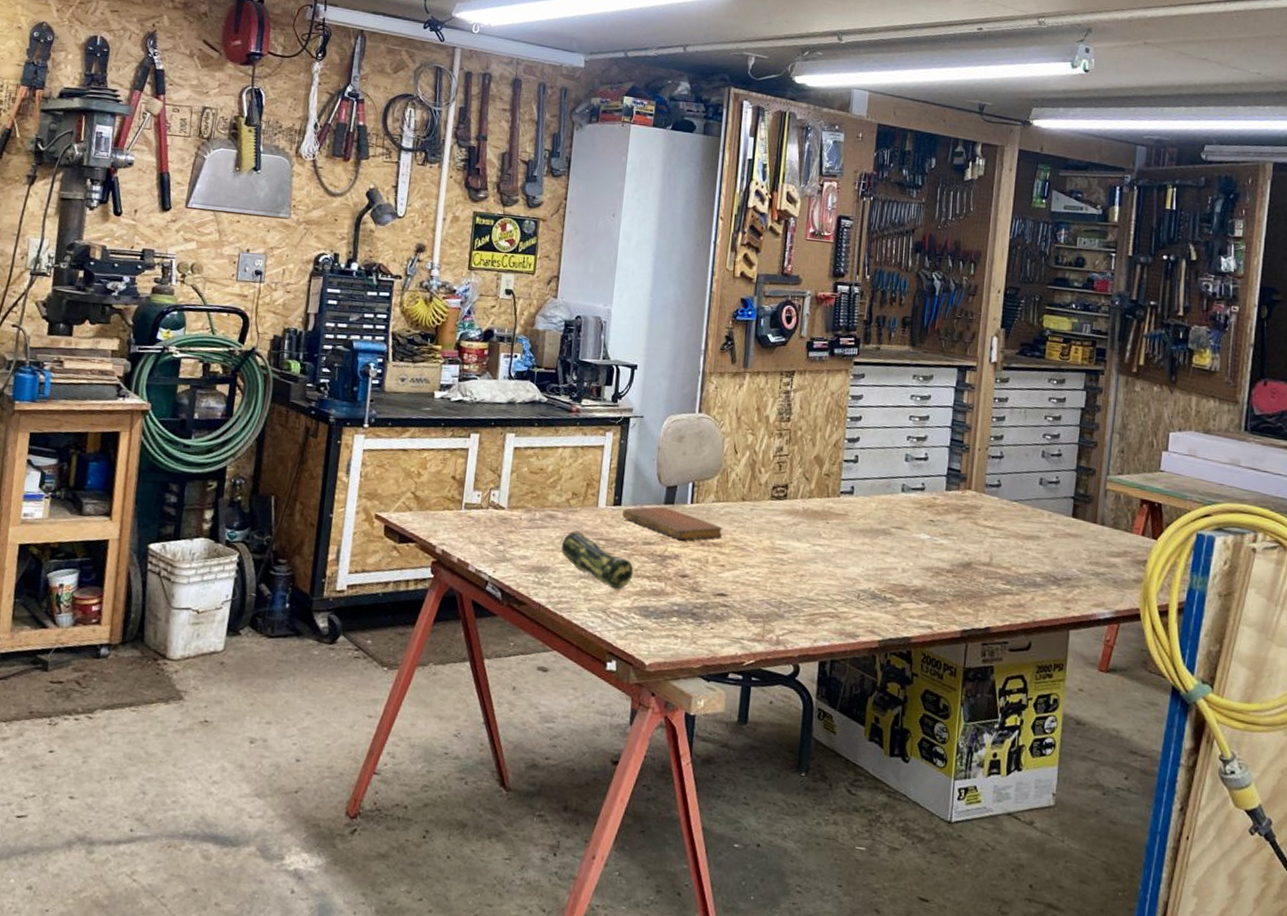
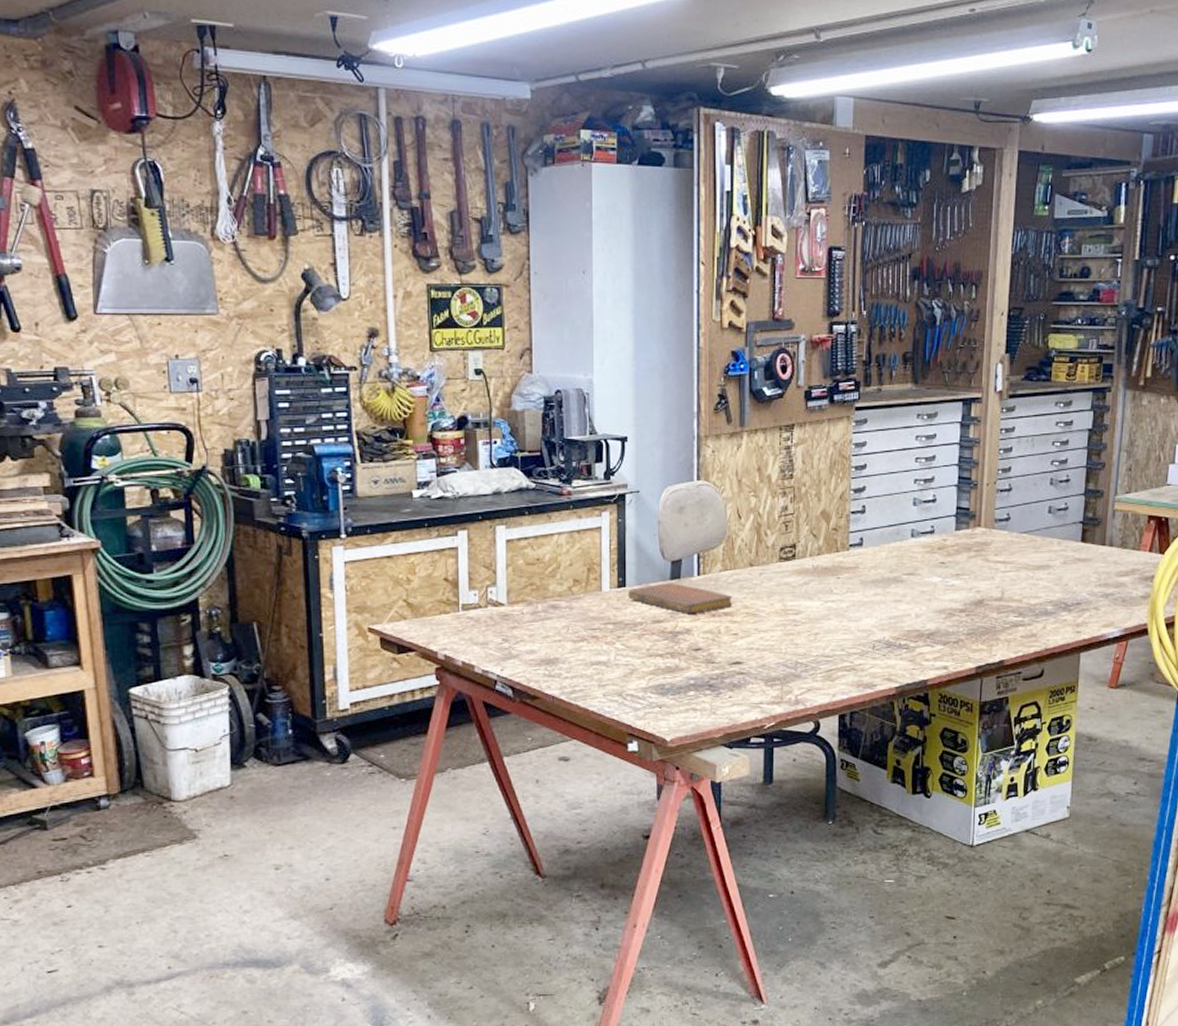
pencil case: present [561,531,634,588] -> none [568,618,646,670]

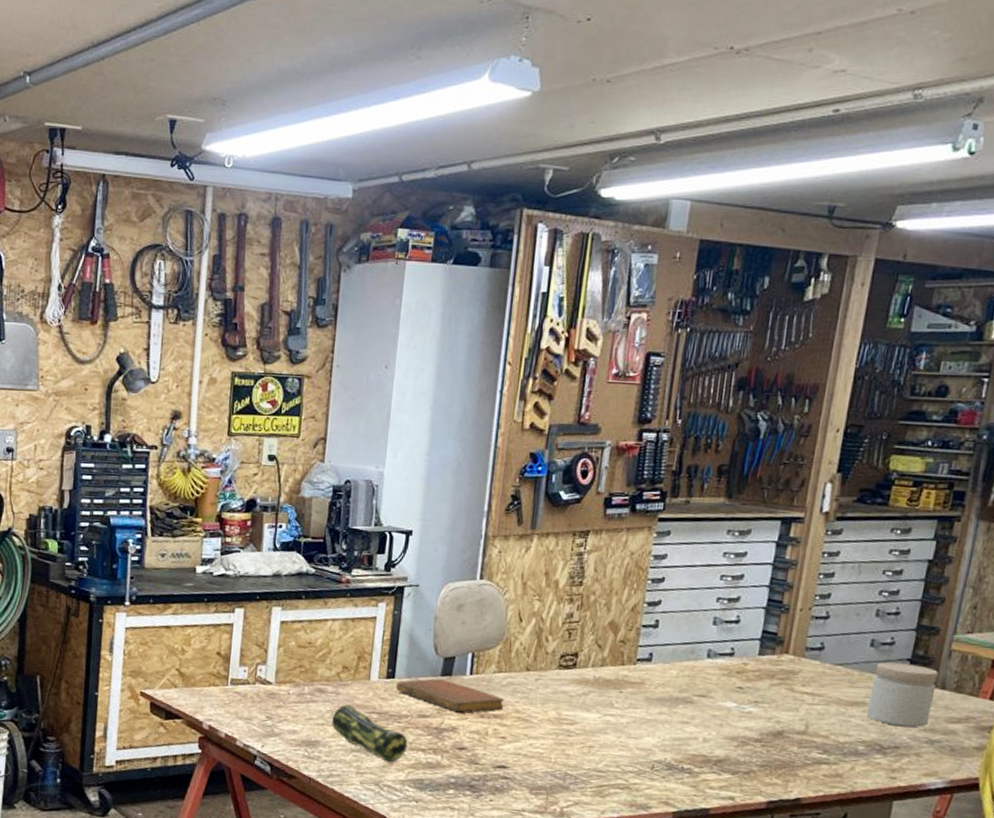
pencil case: none [568,618,646,670] -> present [331,704,408,762]
jar: none [1051,526,1106,584] -> present [866,662,938,728]

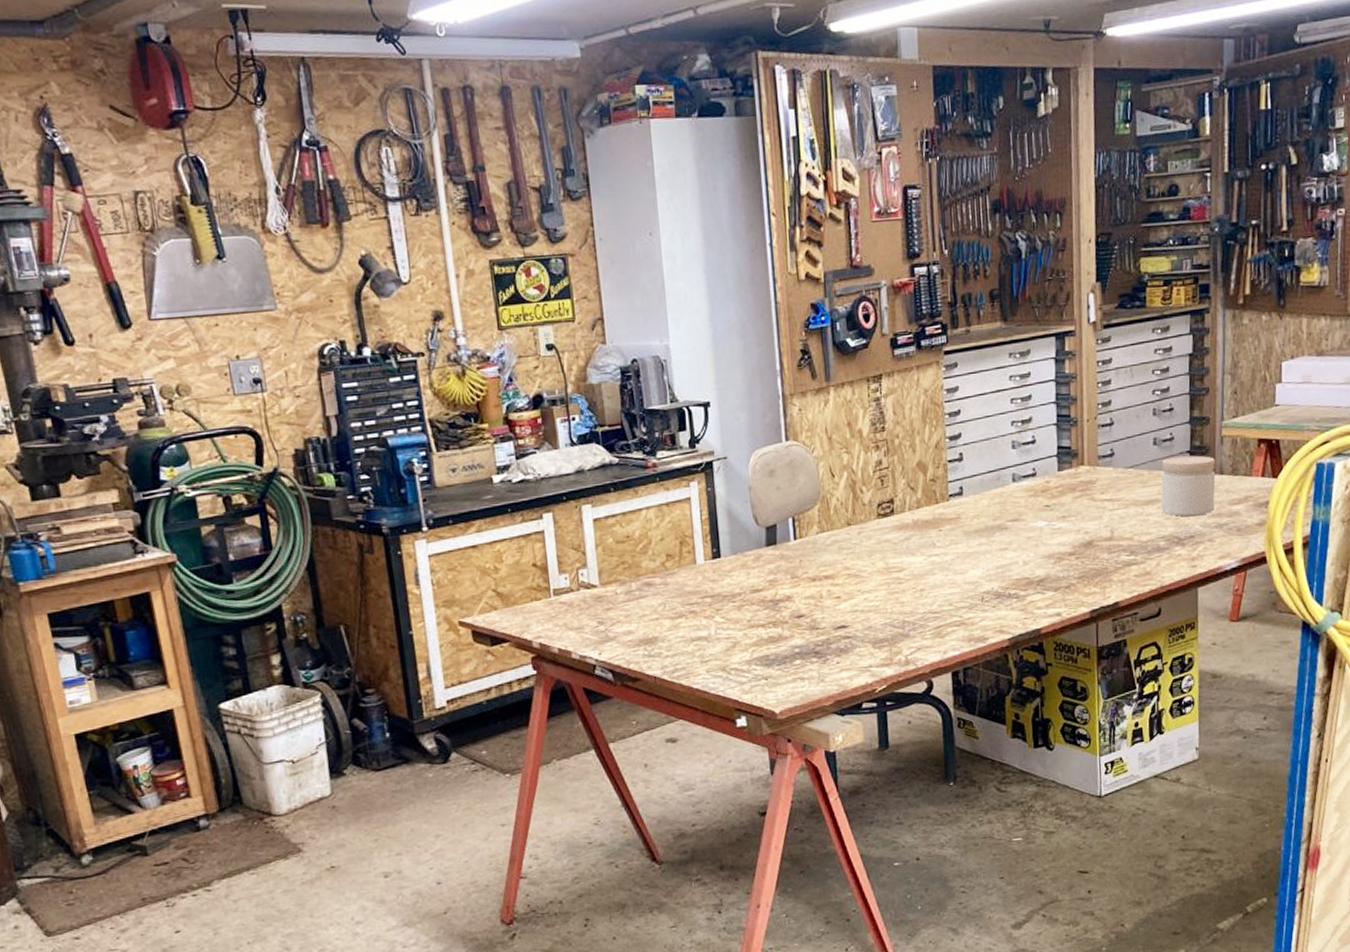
pencil case: present [331,704,408,762] -> none [665,593,747,644]
notebook: present [396,678,505,713] -> none [724,549,833,581]

